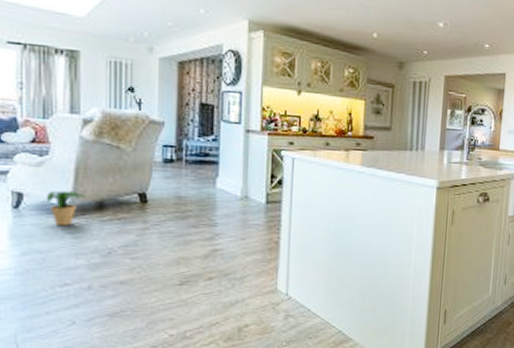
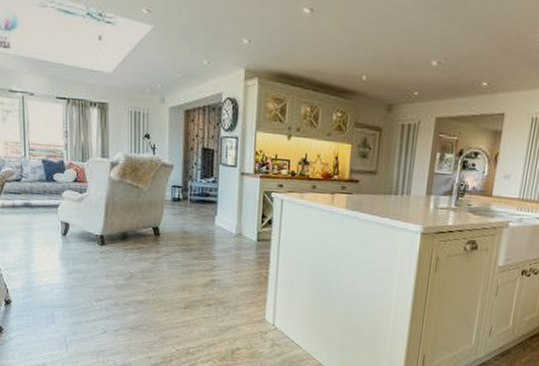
potted plant: present [41,190,86,225] -> none [82,222,113,252]

